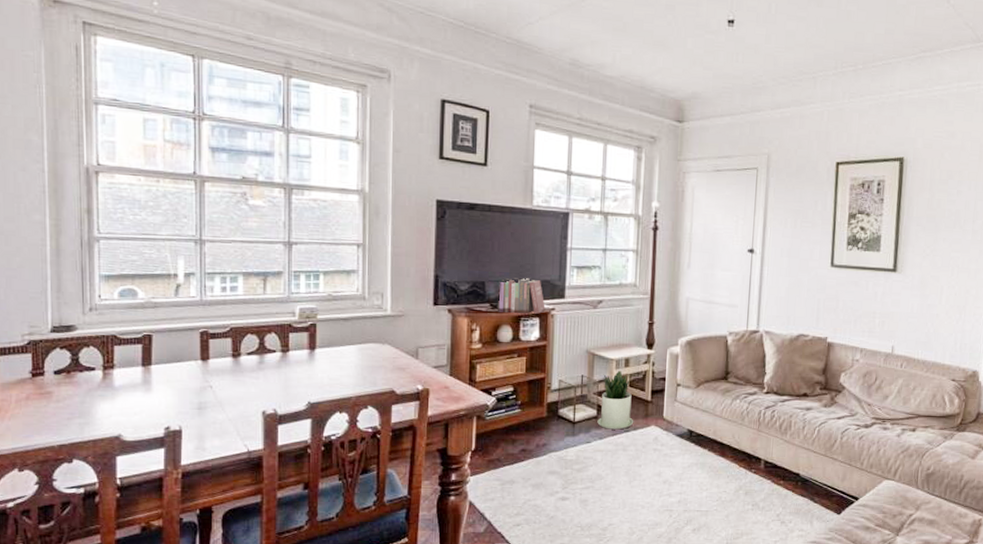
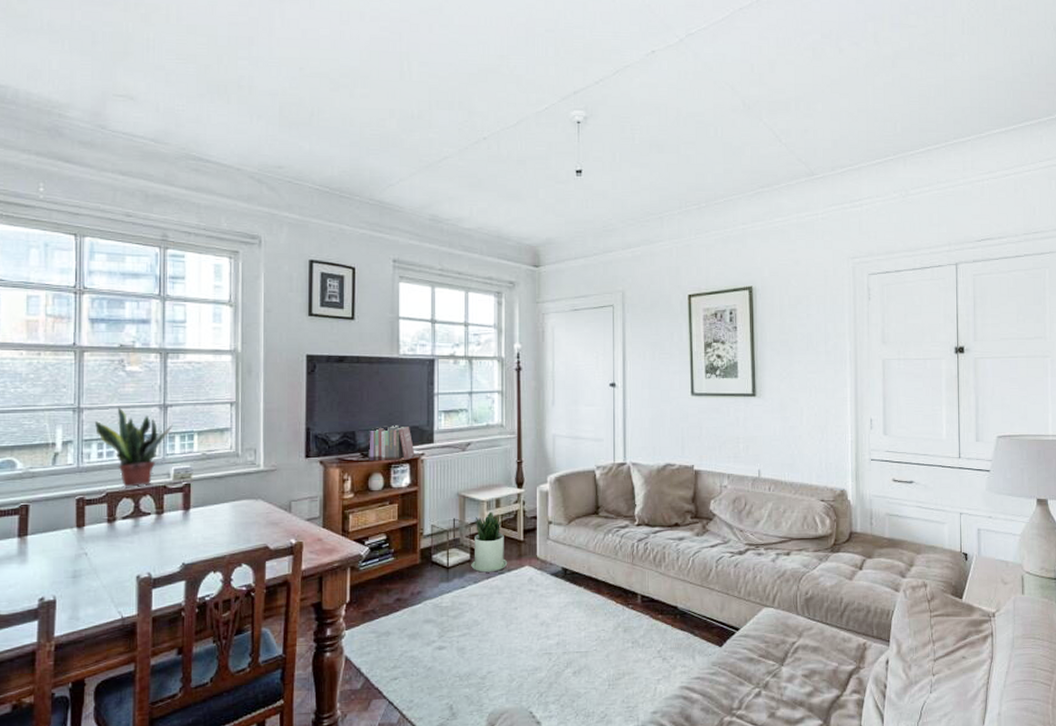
potted plant: none [218,242,299,324] -> present [95,407,174,487]

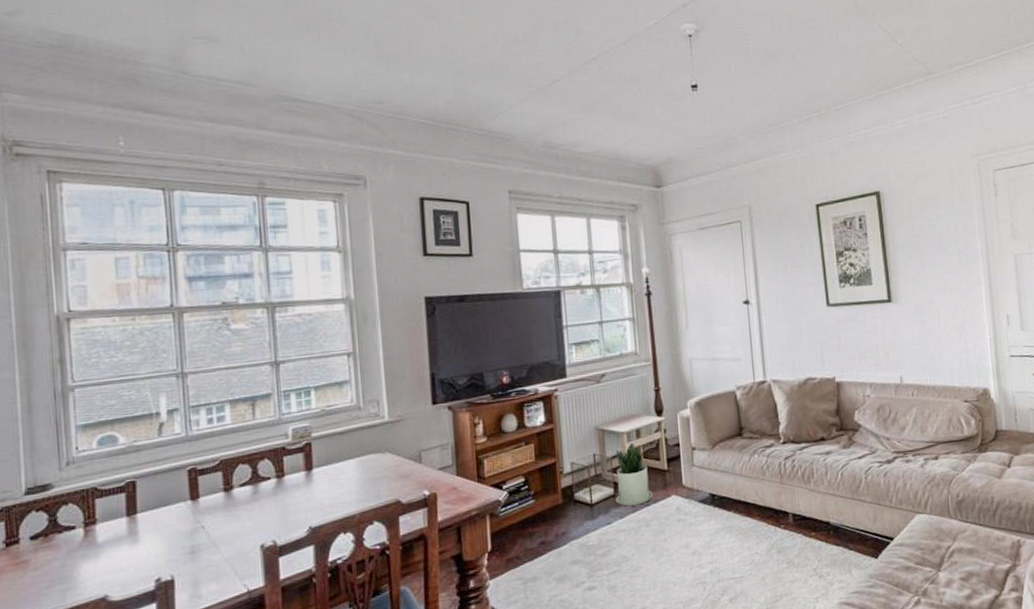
potted plant: present [95,407,174,487] -> none [202,368,288,453]
books: present [367,424,415,462] -> none [496,361,548,403]

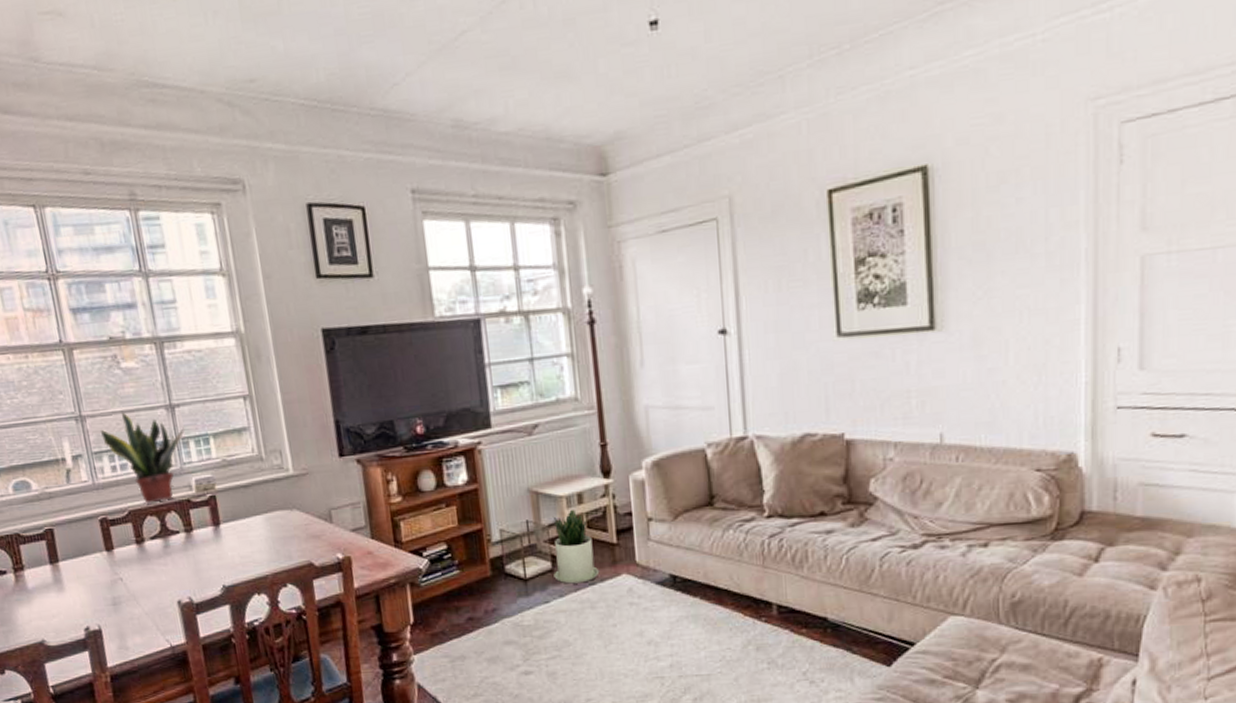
potted plant: none [202,368,288,453] -> present [101,412,185,504]

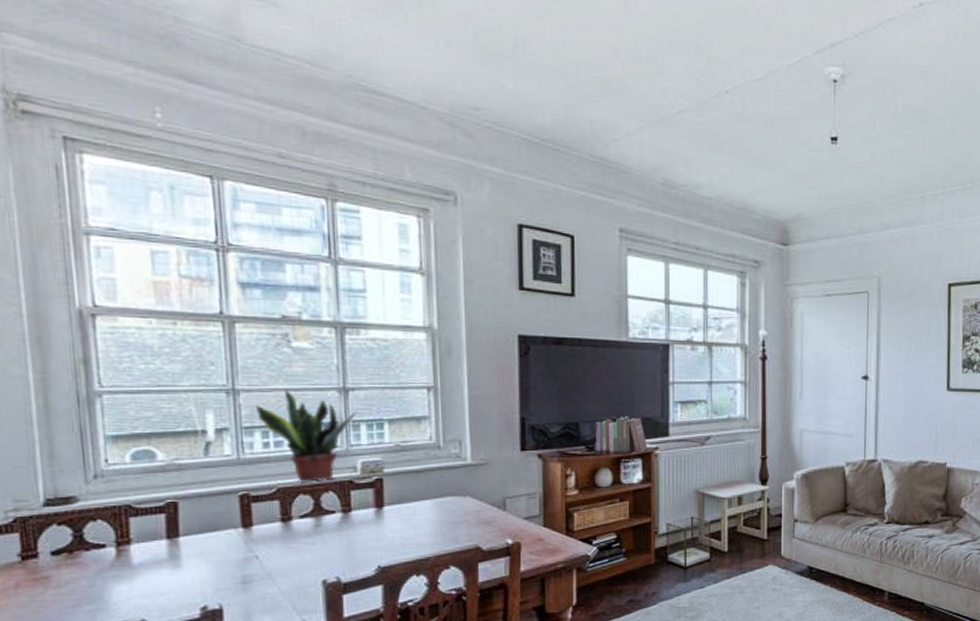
books: none [408,407,470,457] -> present [593,415,648,456]
planter: present [552,509,600,584] -> none [711,509,750,572]

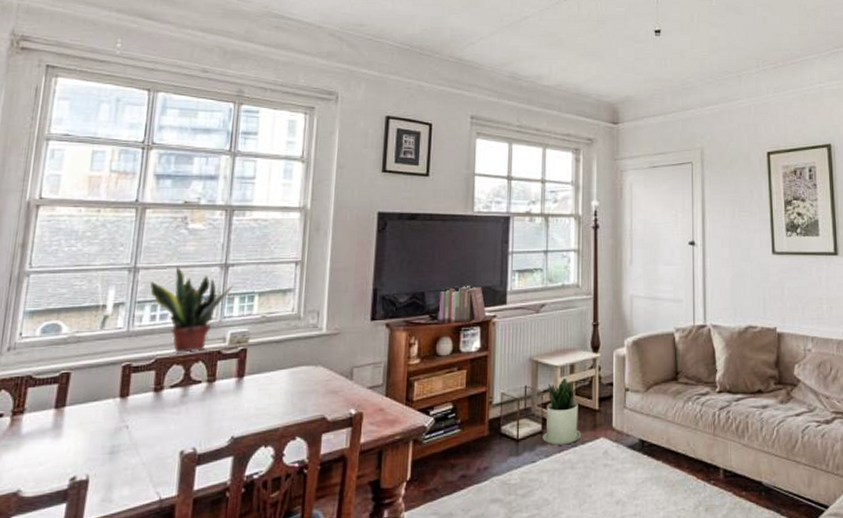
planter: none [711,509,750,572] -> present [542,377,582,445]

